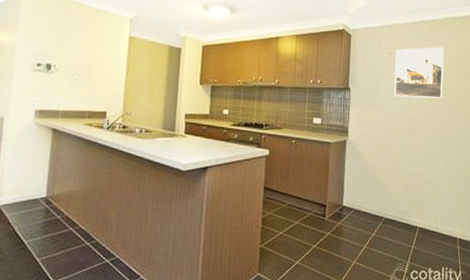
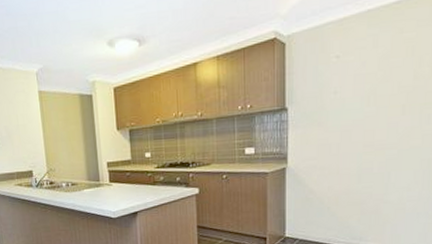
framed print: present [394,46,444,99] -> none [344,34,414,110]

